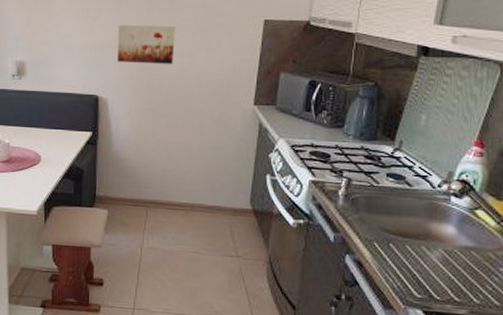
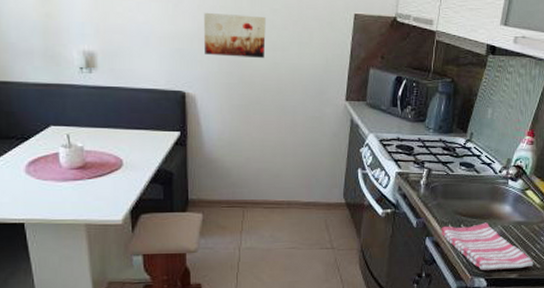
dish towel: none [364,243,490,304] -> present [441,222,534,270]

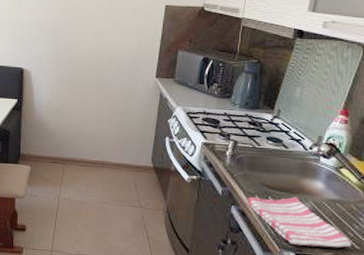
wall art: present [204,13,266,58] -> none [40,8,90,42]

